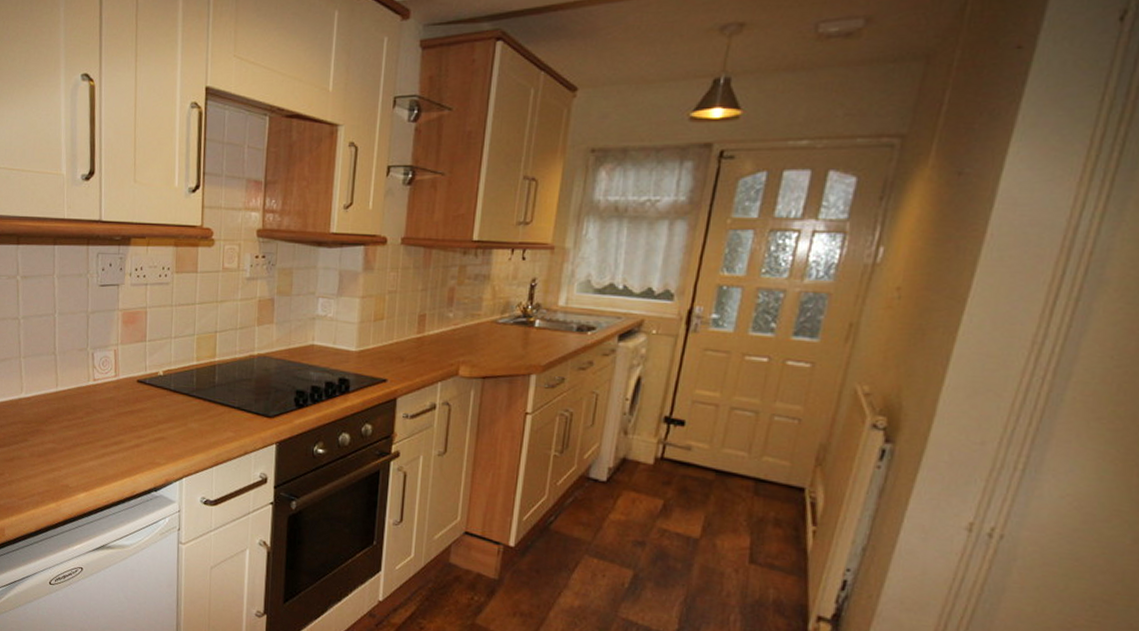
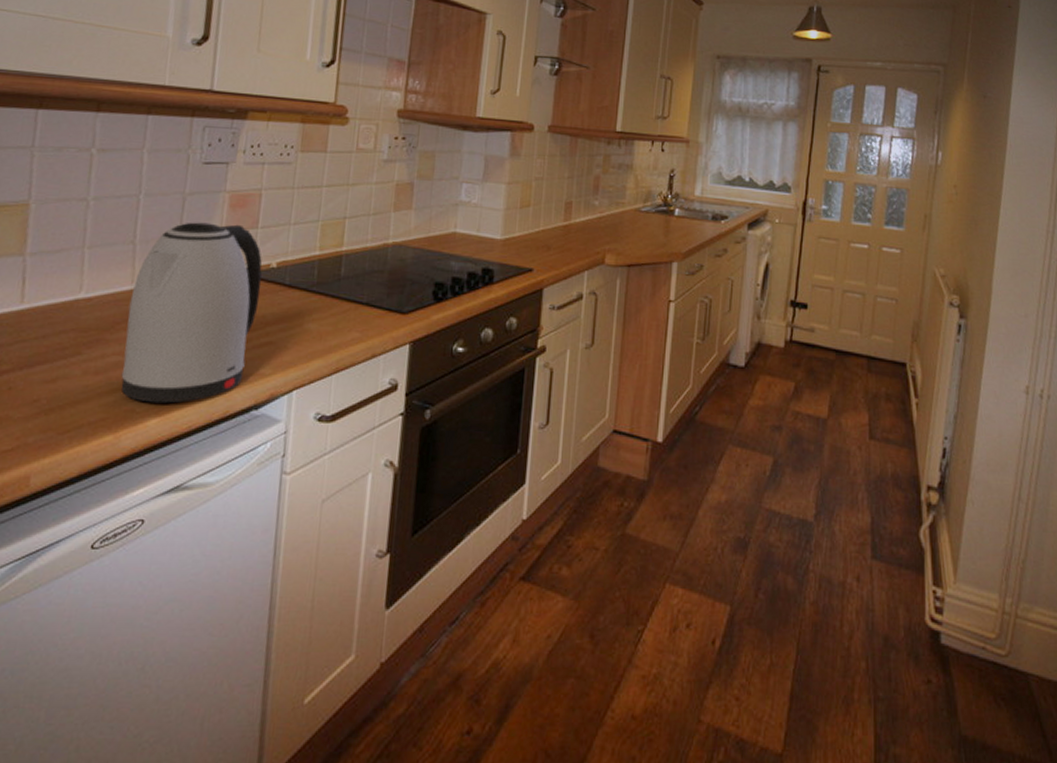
kettle: none [56,336,152,483] -> present [121,222,263,404]

